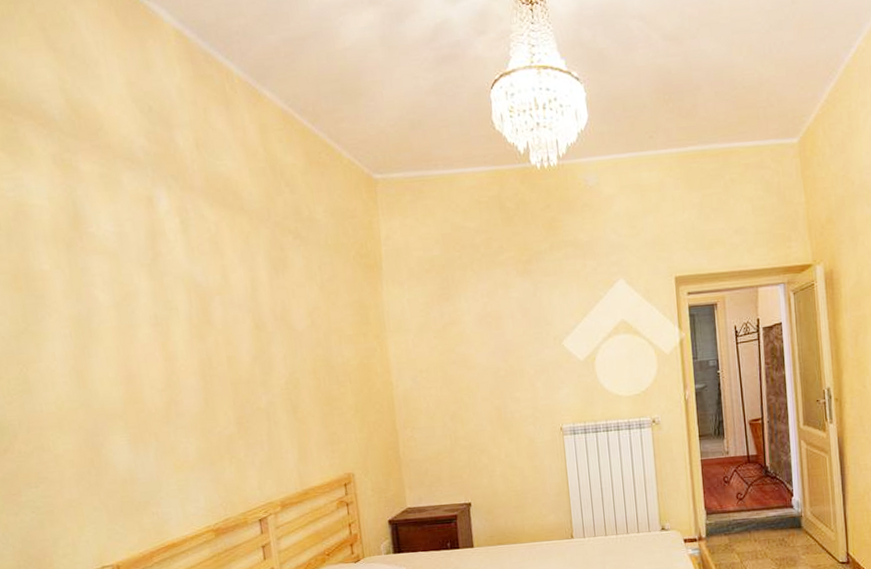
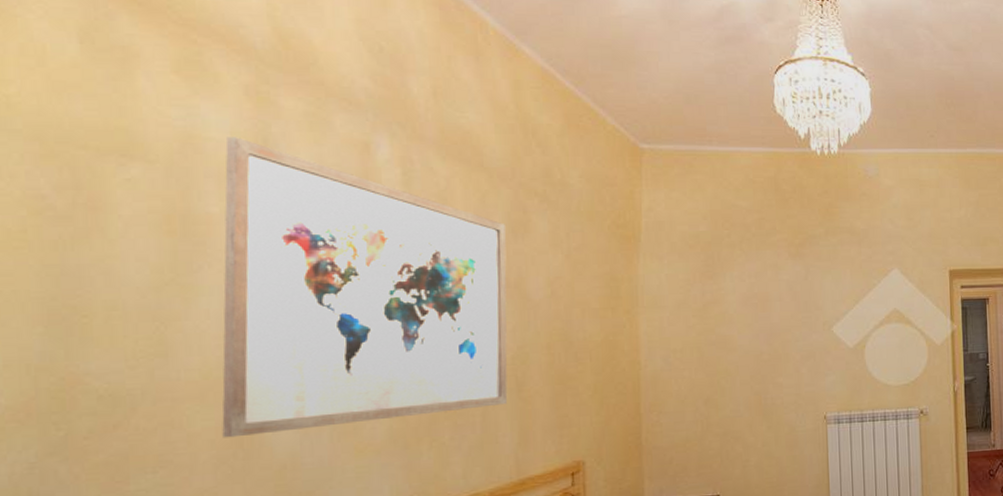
wall art: none [46,202,287,459] -> present [222,137,508,438]

